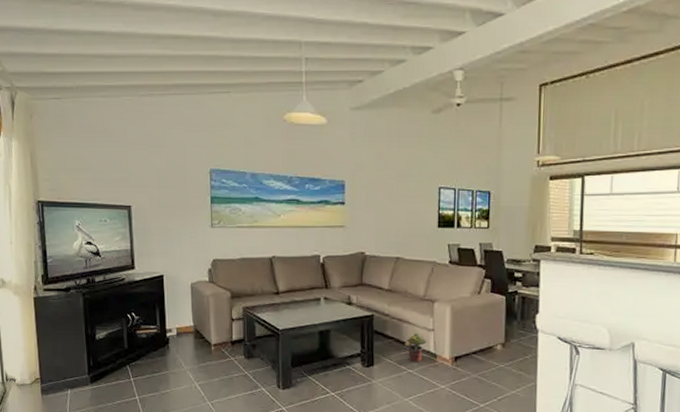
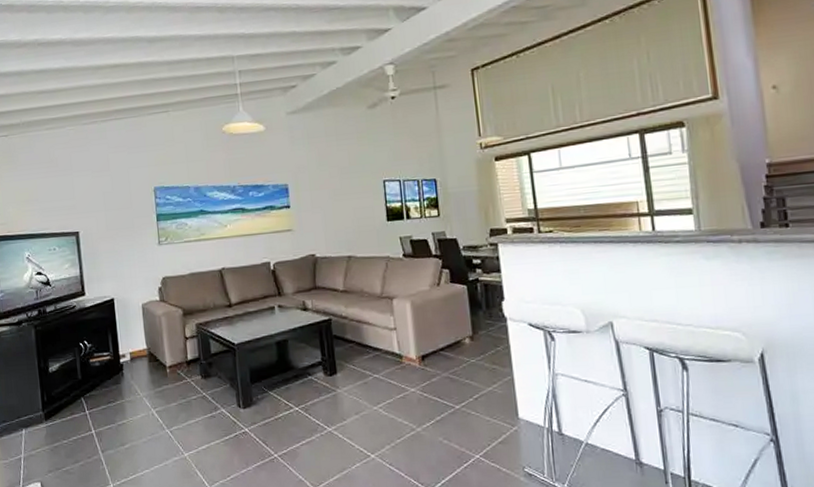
potted plant: present [404,332,427,362] -> none [366,333,390,366]

